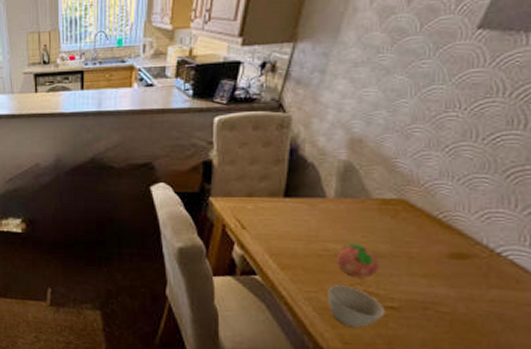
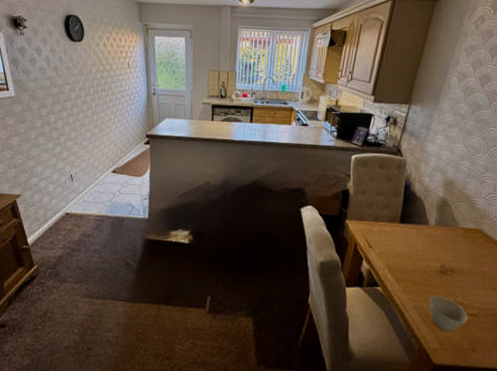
fruit: present [335,243,380,279] -> none [435,262,465,291]

